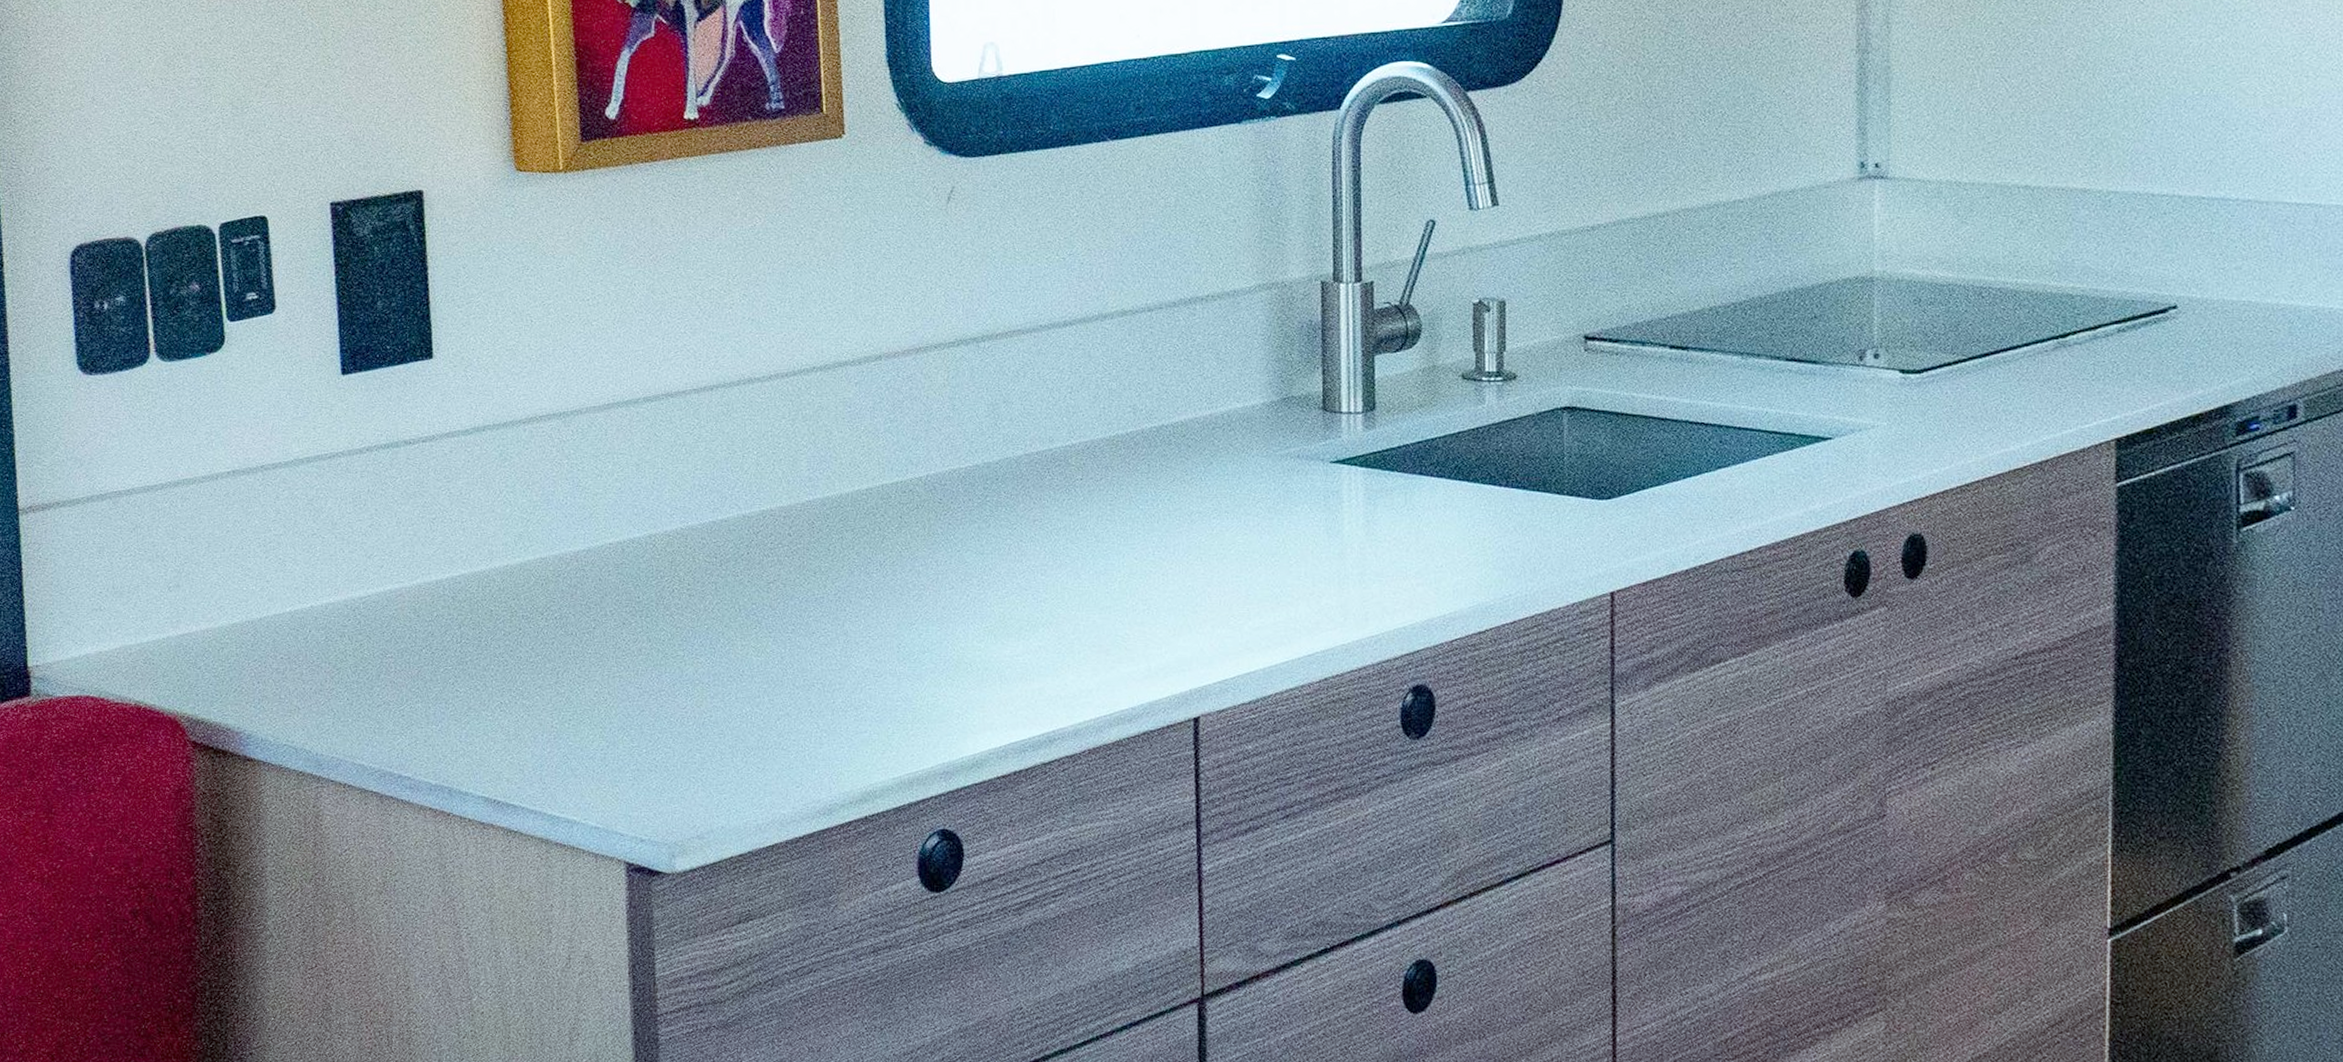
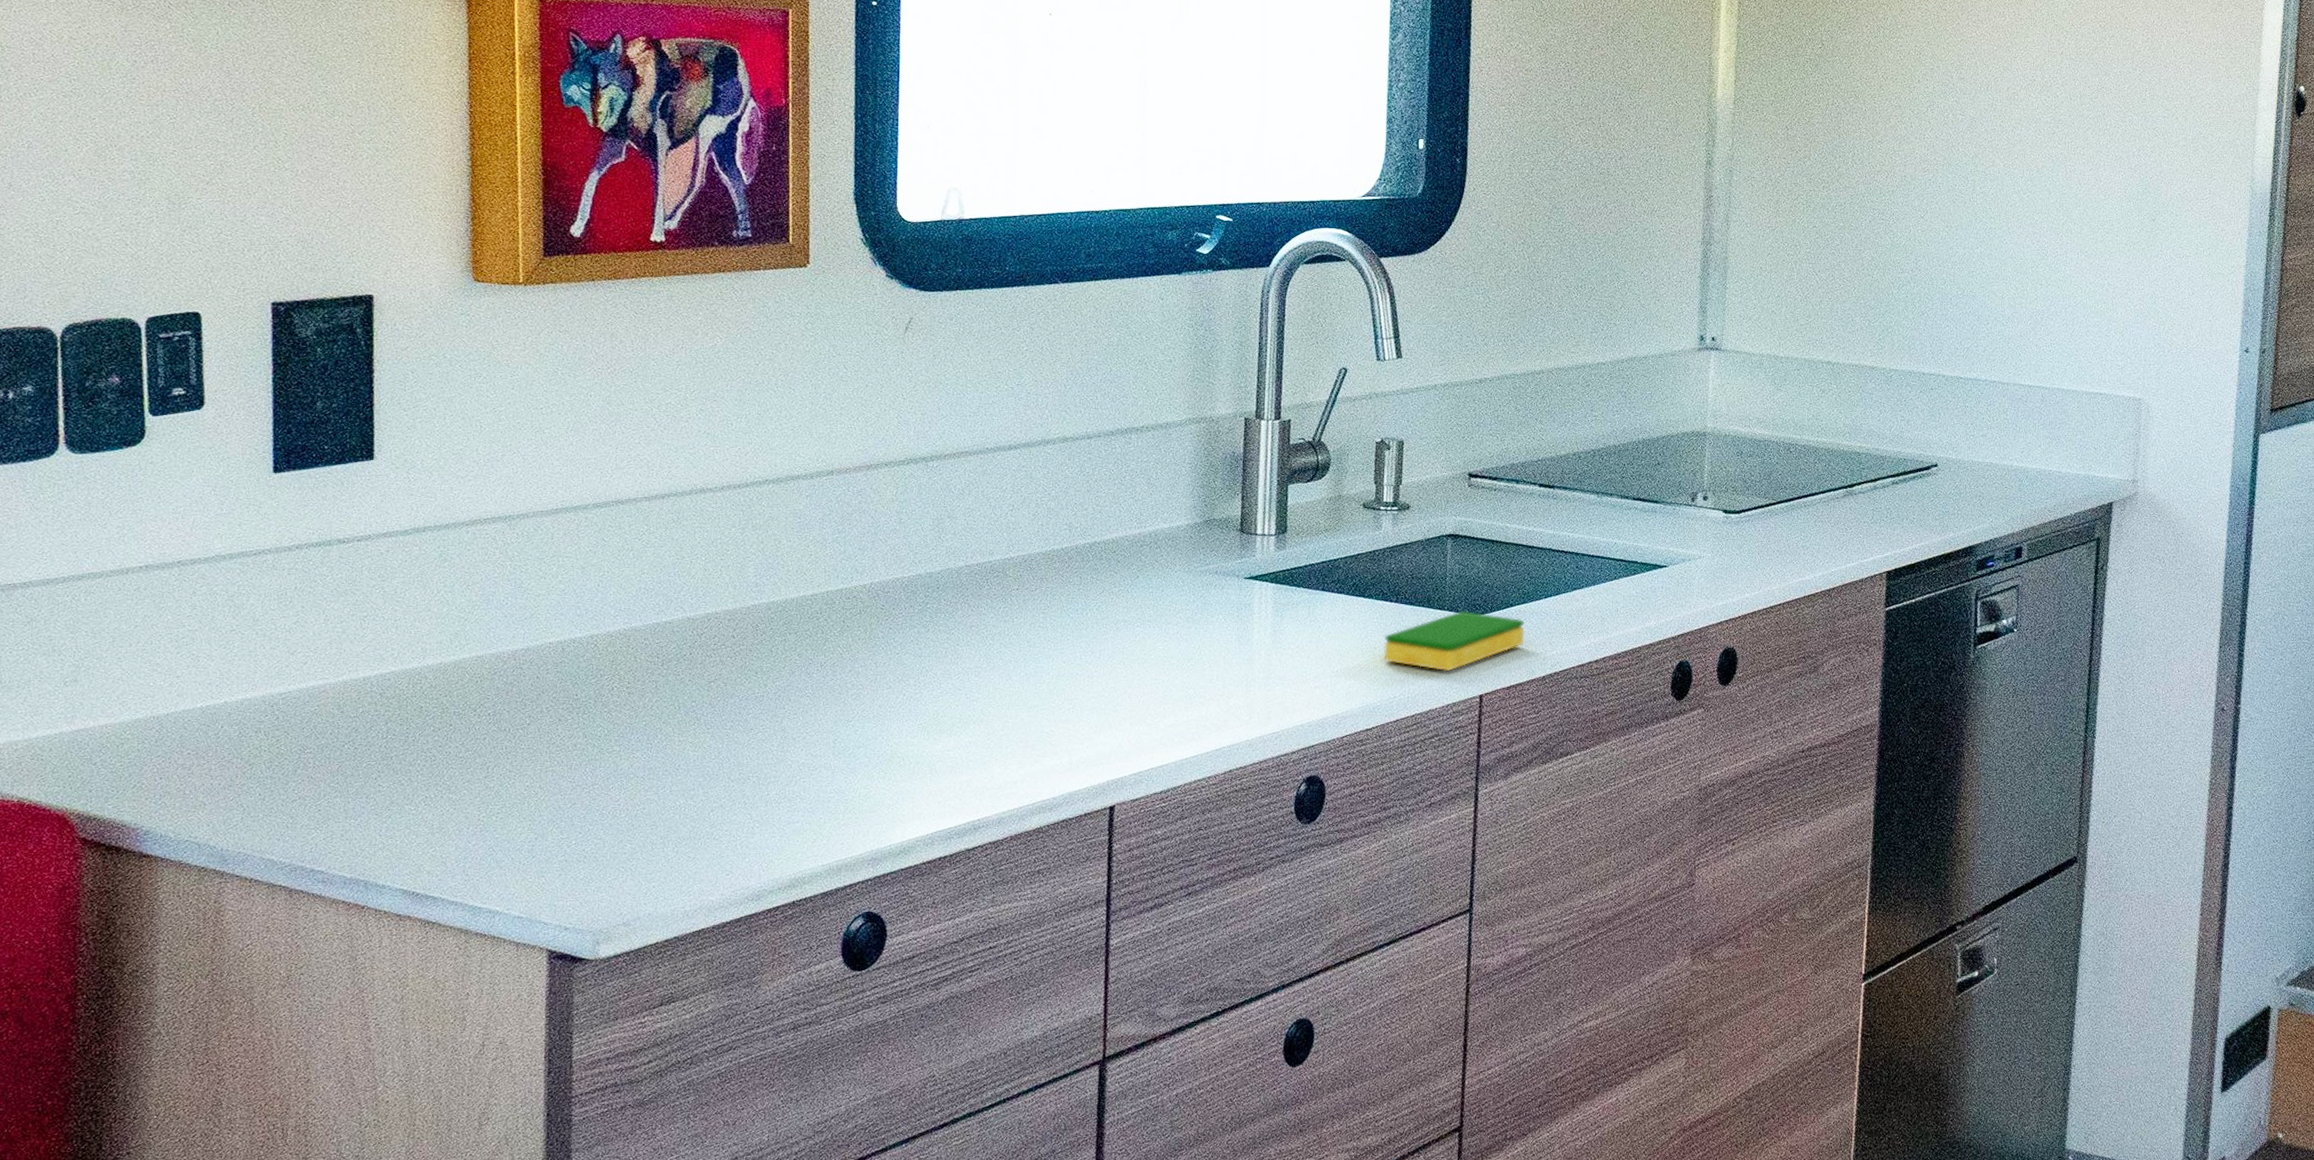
dish sponge: none [1495,494,1661,566] -> present [1384,610,1525,672]

